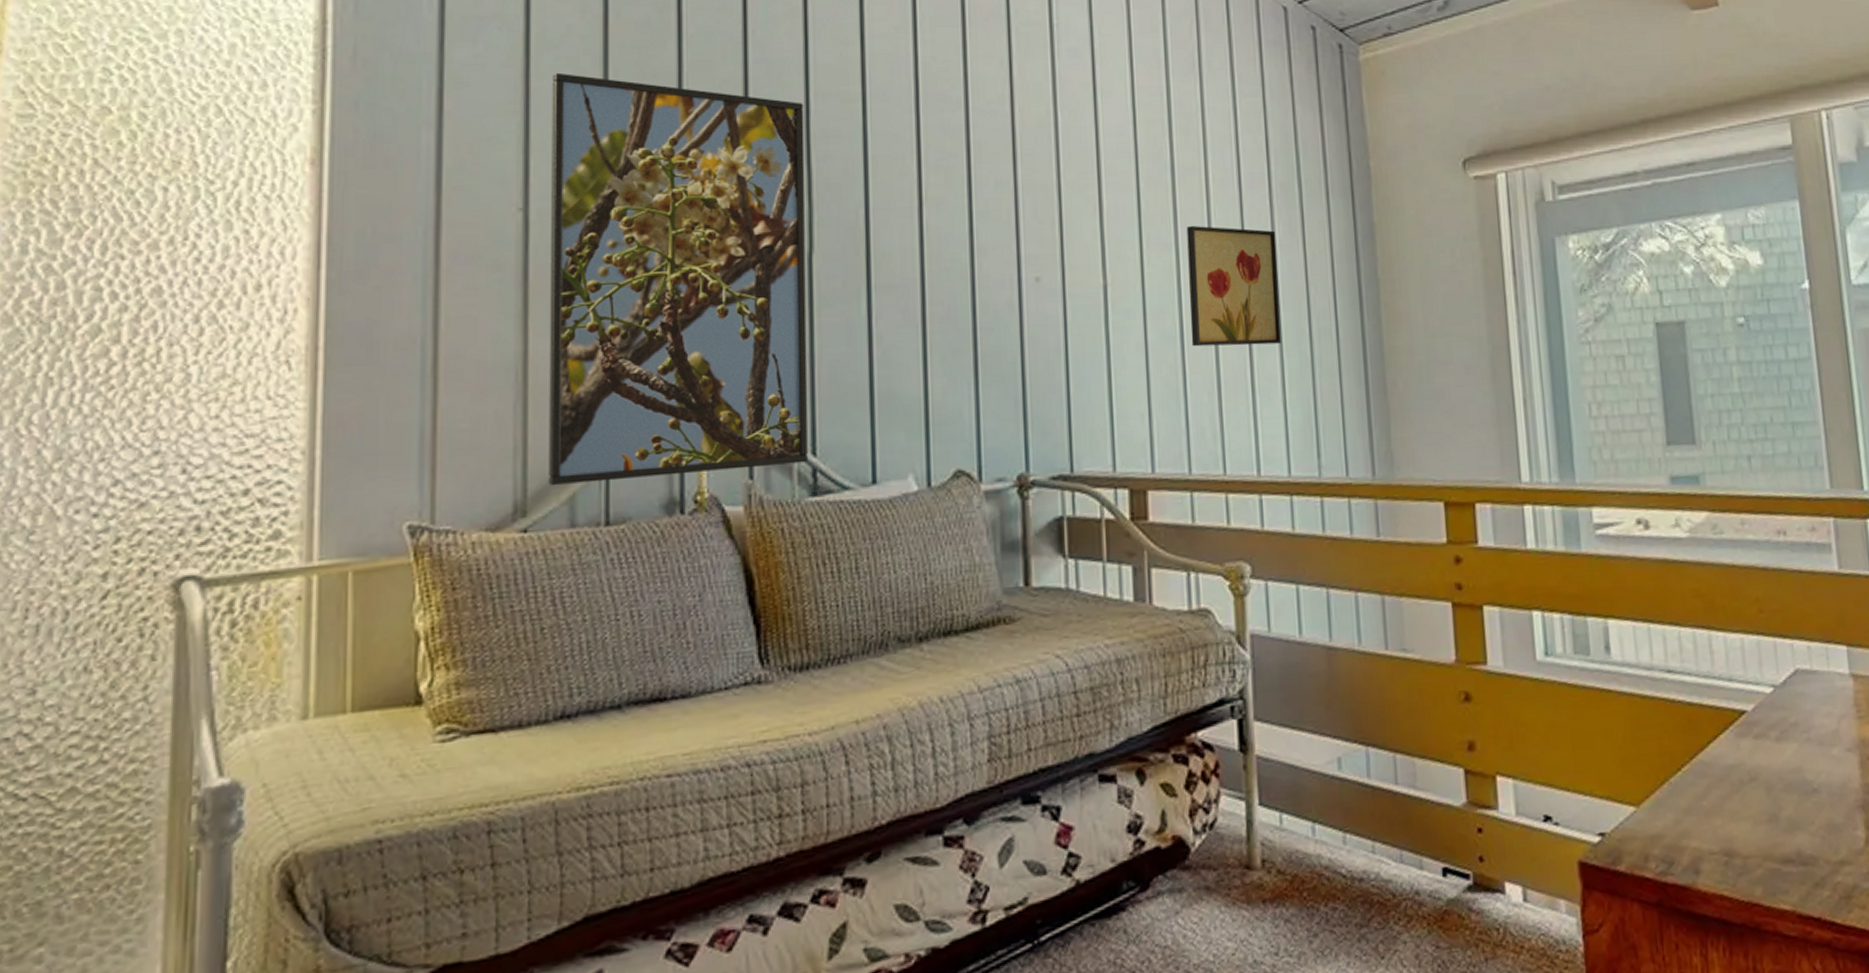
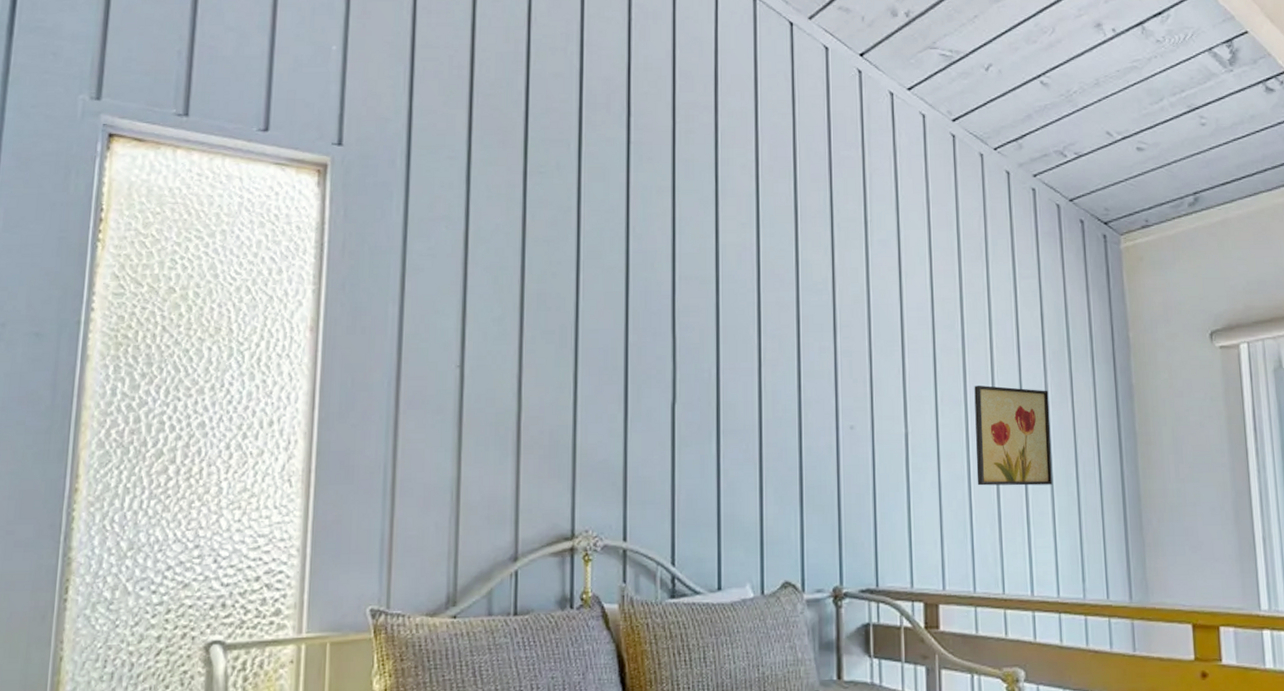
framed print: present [549,72,809,485] -> none [473,261,671,582]

